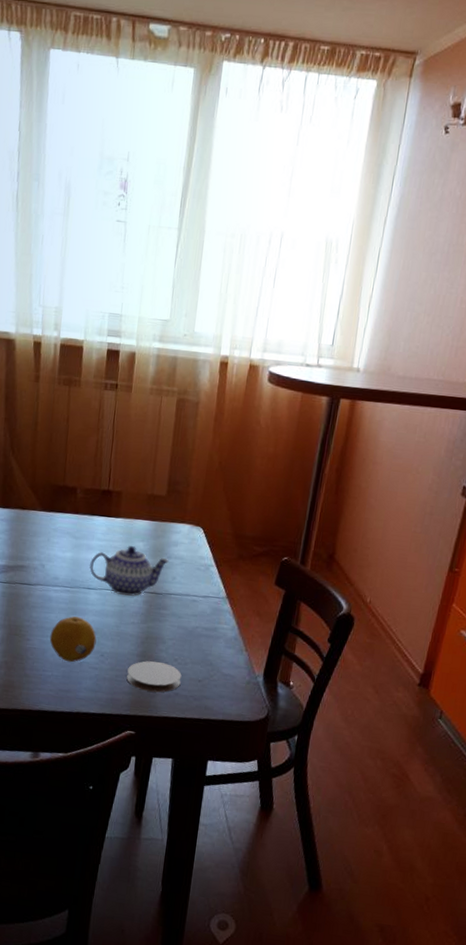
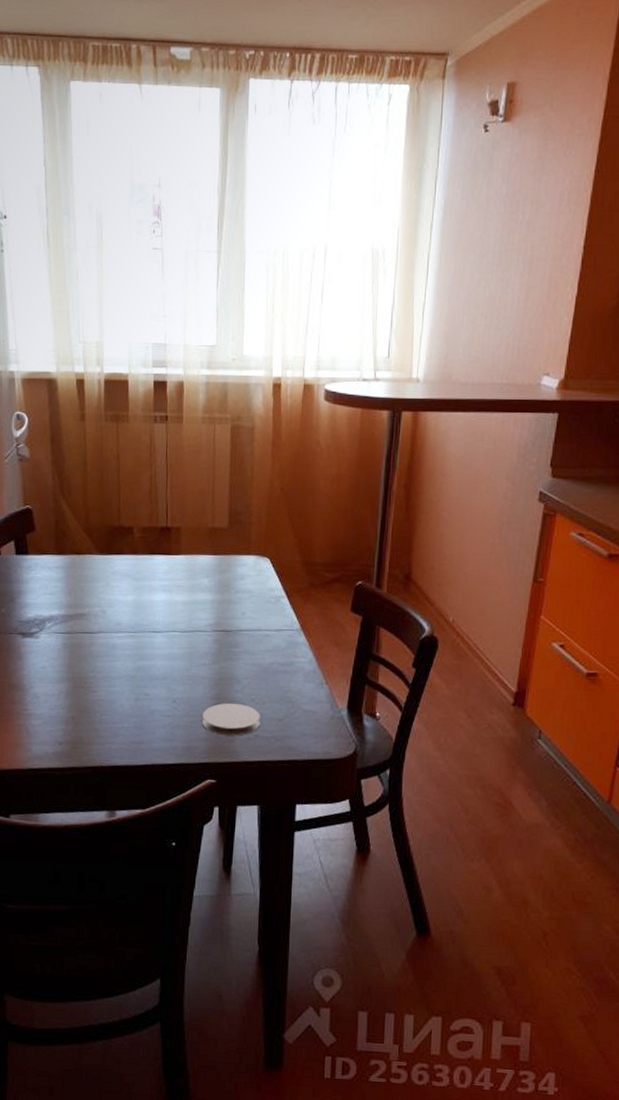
fruit: present [49,616,97,662] -> none [117,663,167,712]
teapot: present [89,545,169,597] -> none [153,582,237,637]

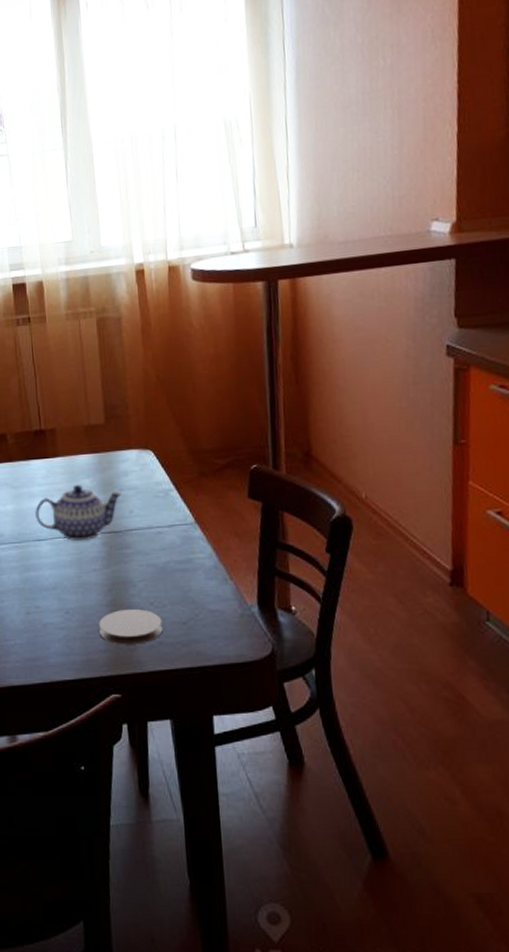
teapot: none [153,582,237,637] -> present [35,484,122,542]

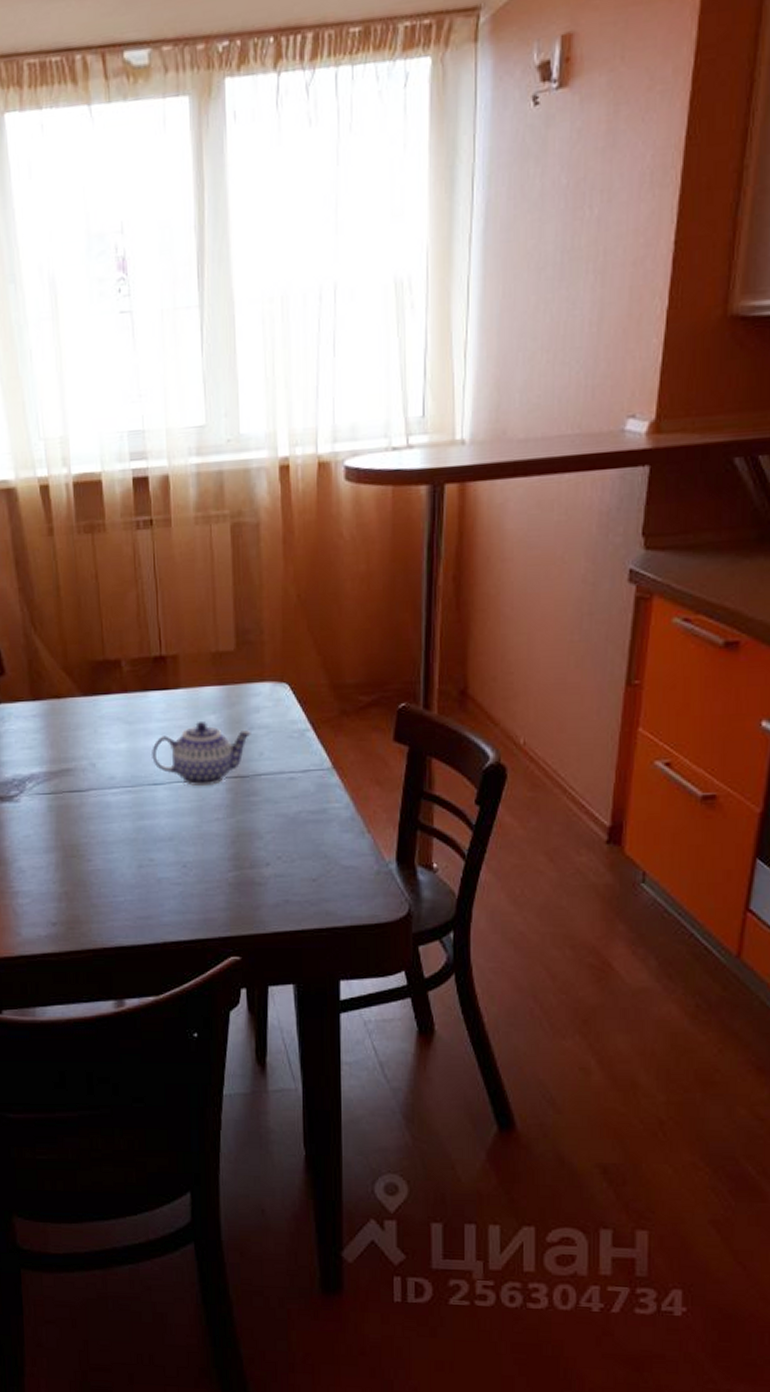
coaster: present [99,608,163,645] -> none [219,863,290,903]

